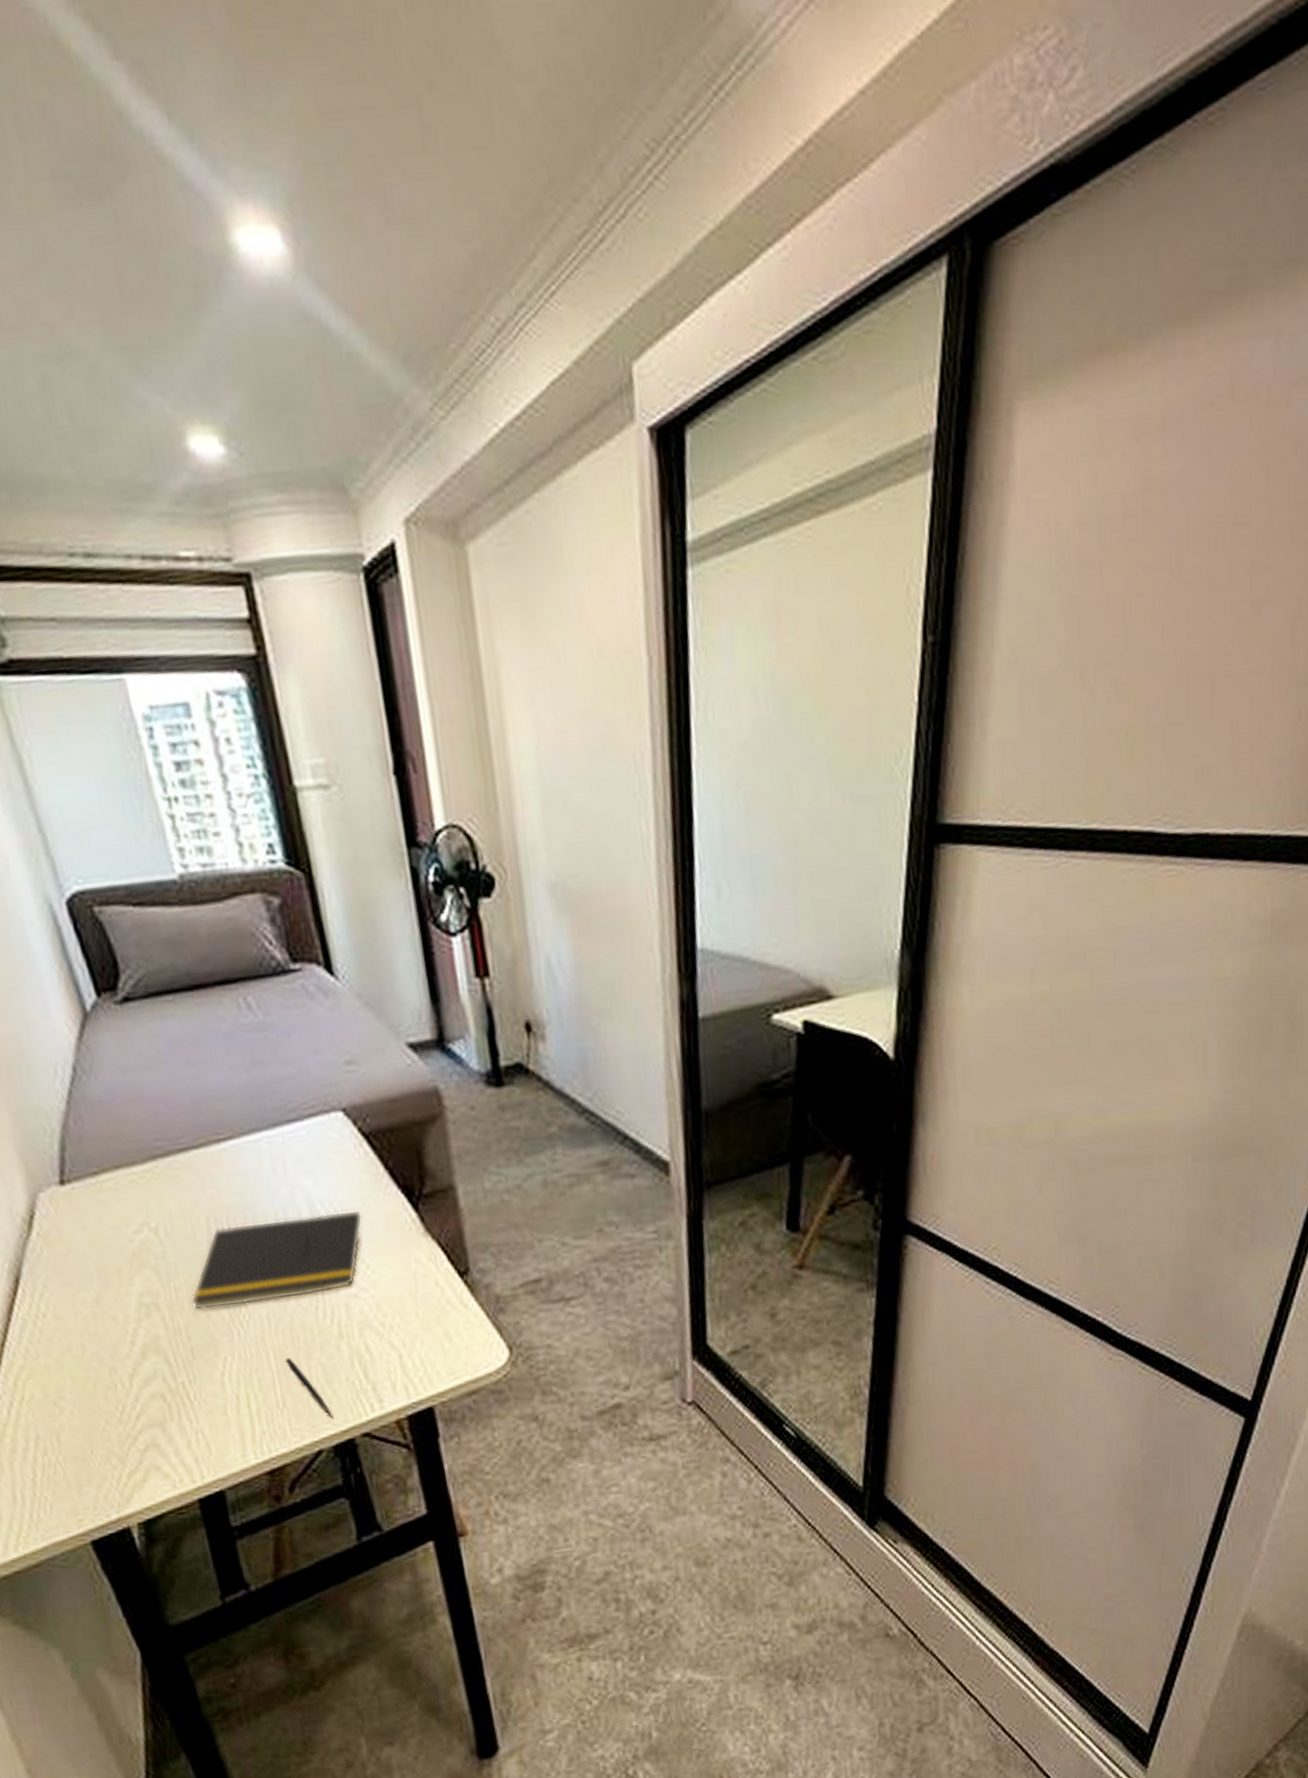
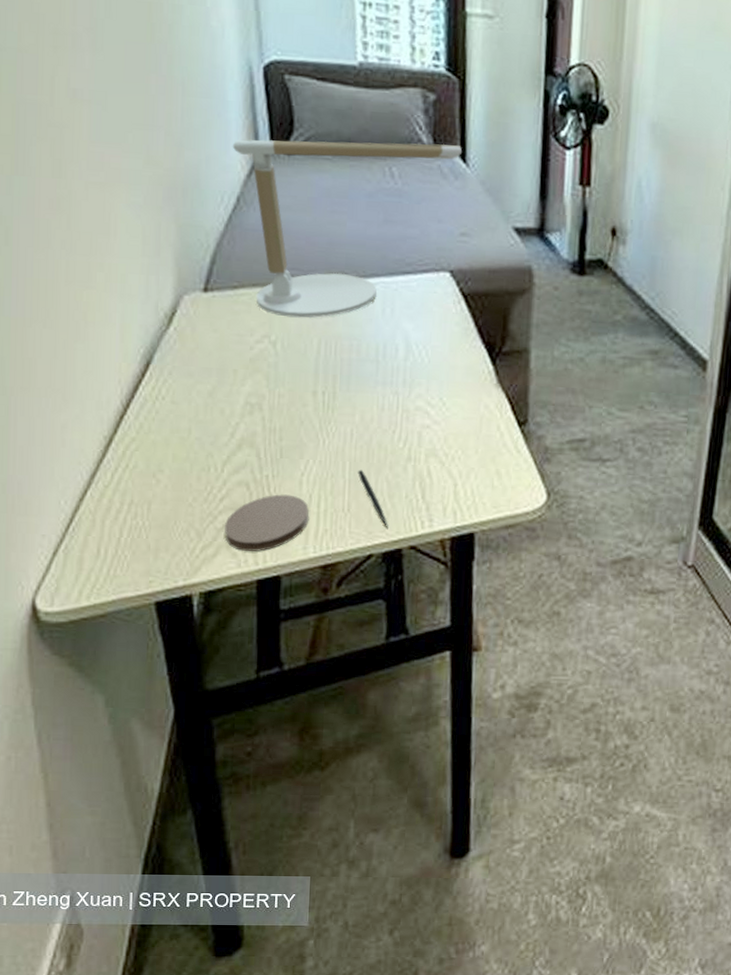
desk lamp: none [51,956,326,1198] -> present [232,139,462,319]
coaster: none [147,1399,242,1471] -> present [225,494,310,552]
notepad: present [190,1211,363,1311] -> none [289,350,449,420]

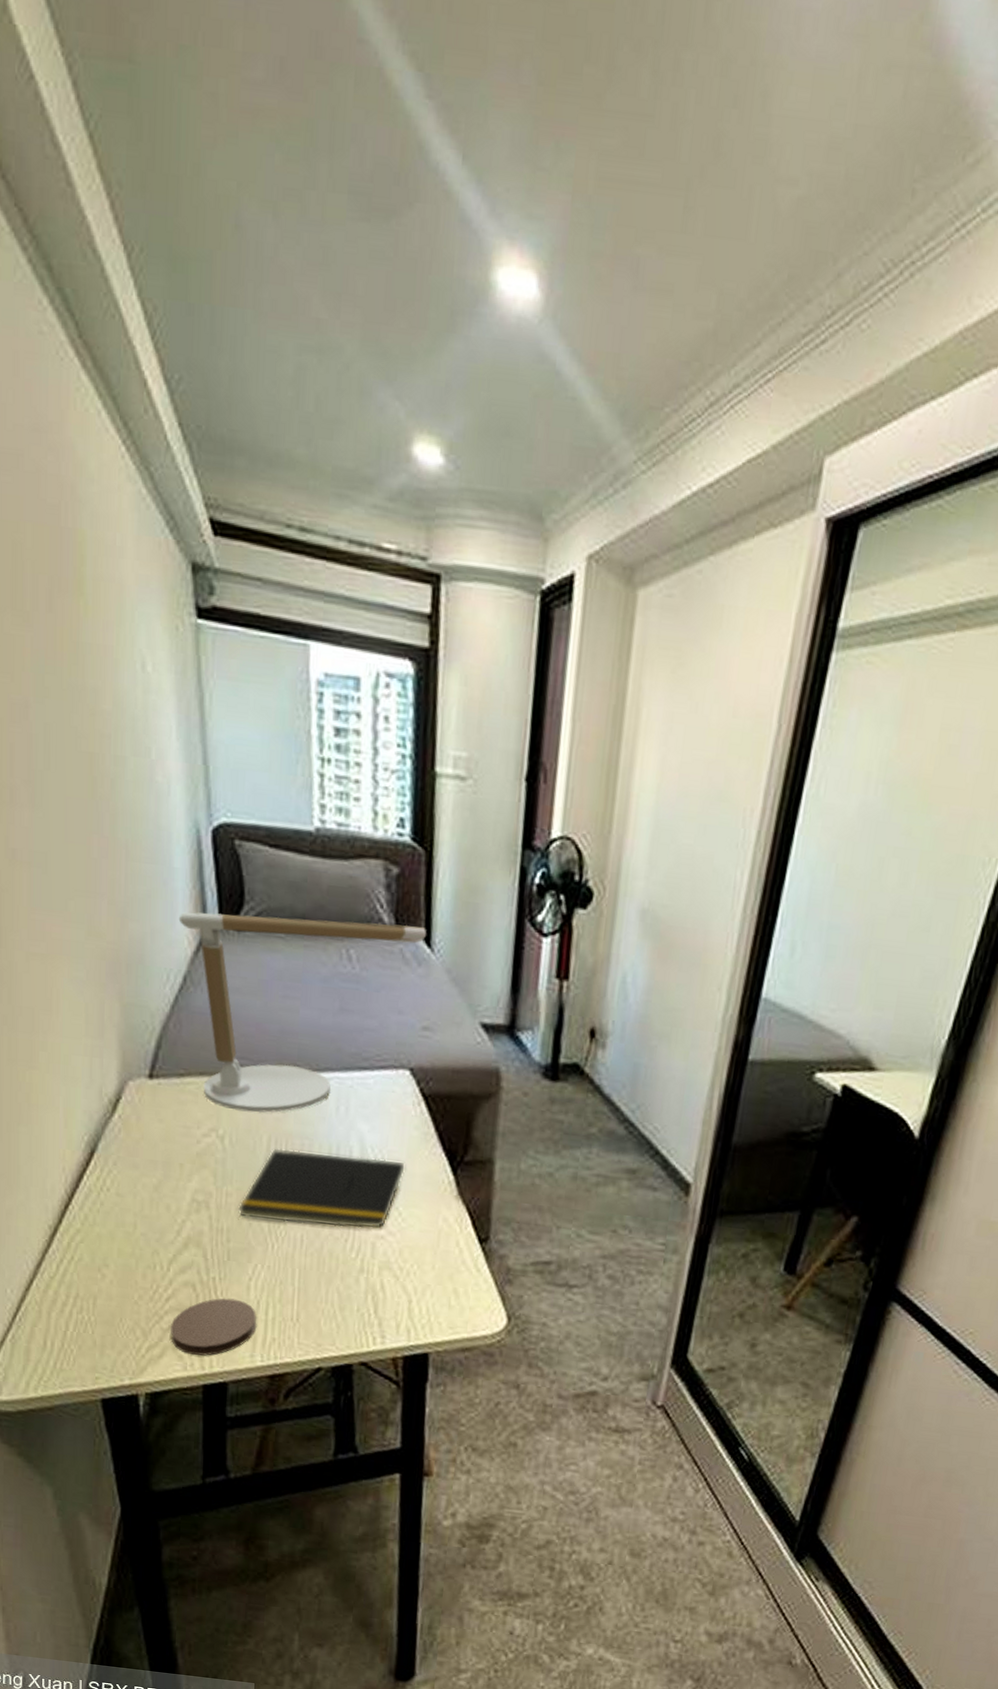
notepad: none [289,350,449,420] -> present [237,1148,406,1229]
pen: present [358,469,388,528] -> none [307,1278,339,1342]

